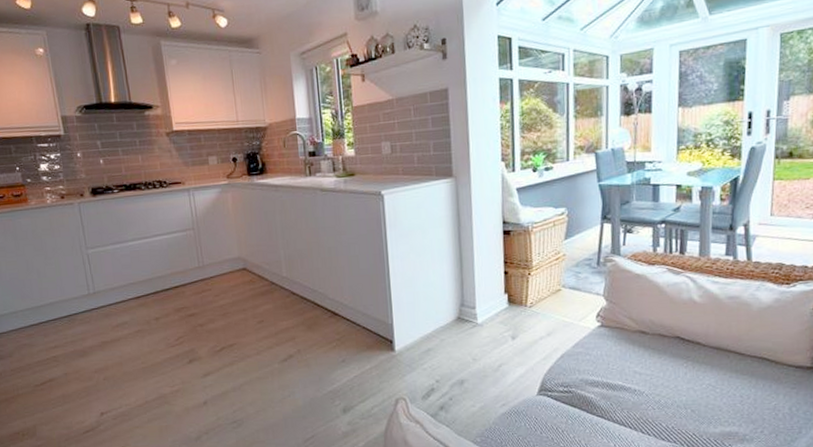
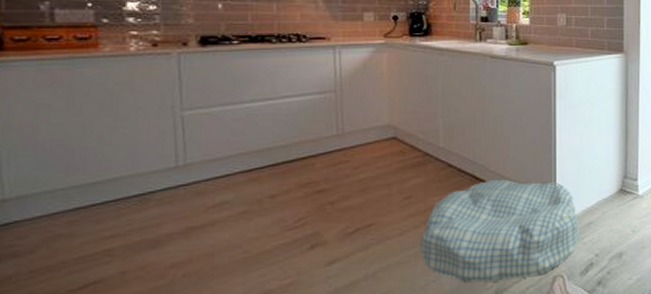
dog bed: none [274,306,419,400] -> present [419,179,579,283]

